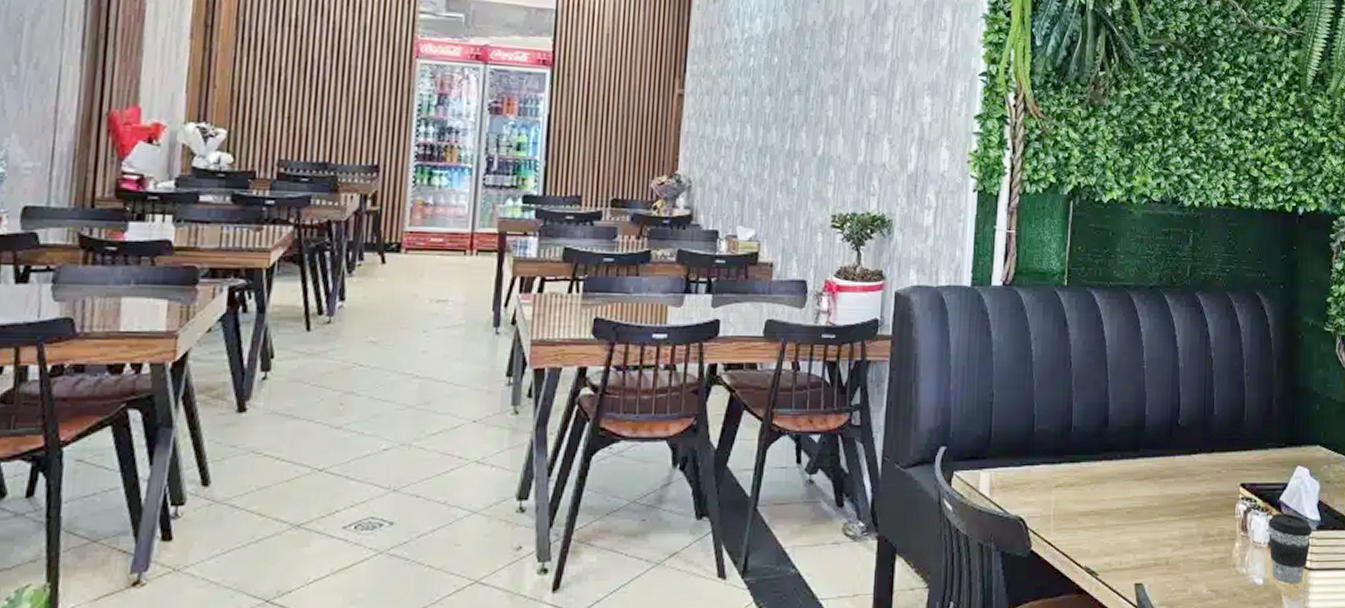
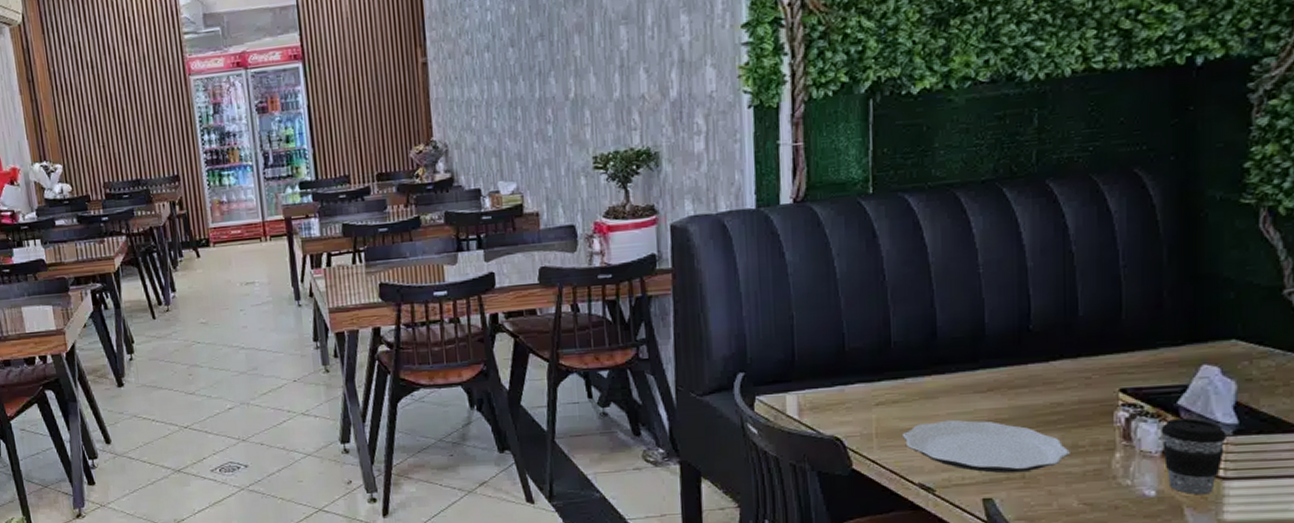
plate: none [1074,505,1203,559] -> present [901,419,1070,474]

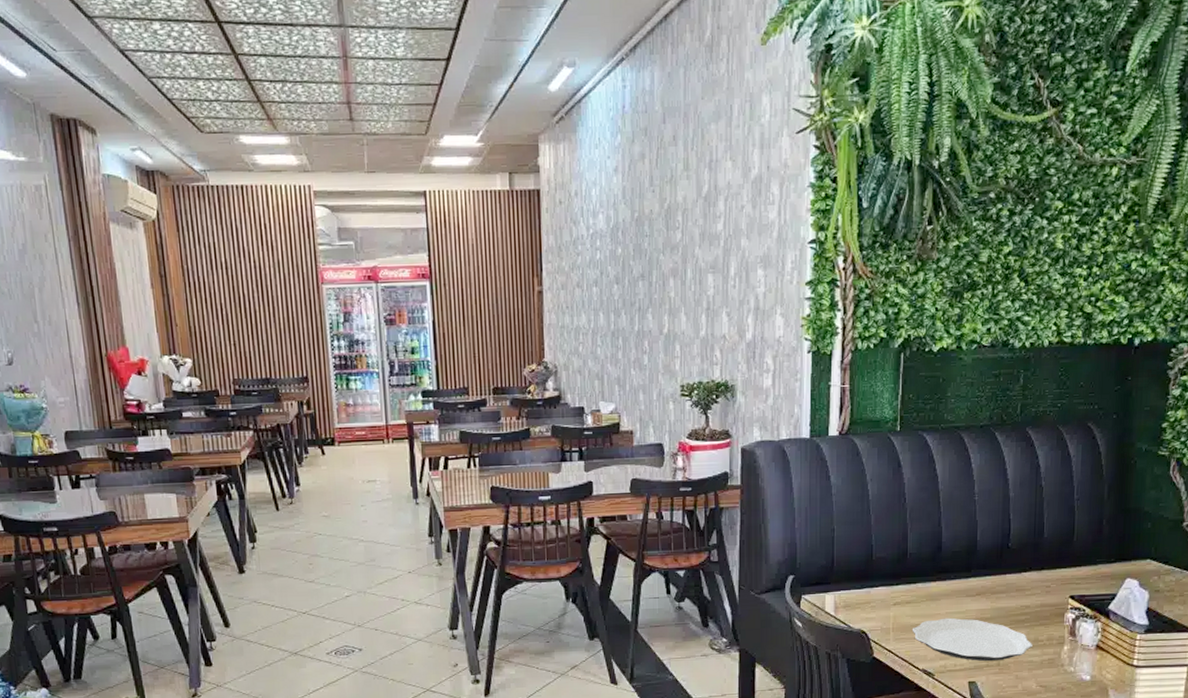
coffee cup: present [1161,418,1226,495] -> none [1096,620,1140,680]

